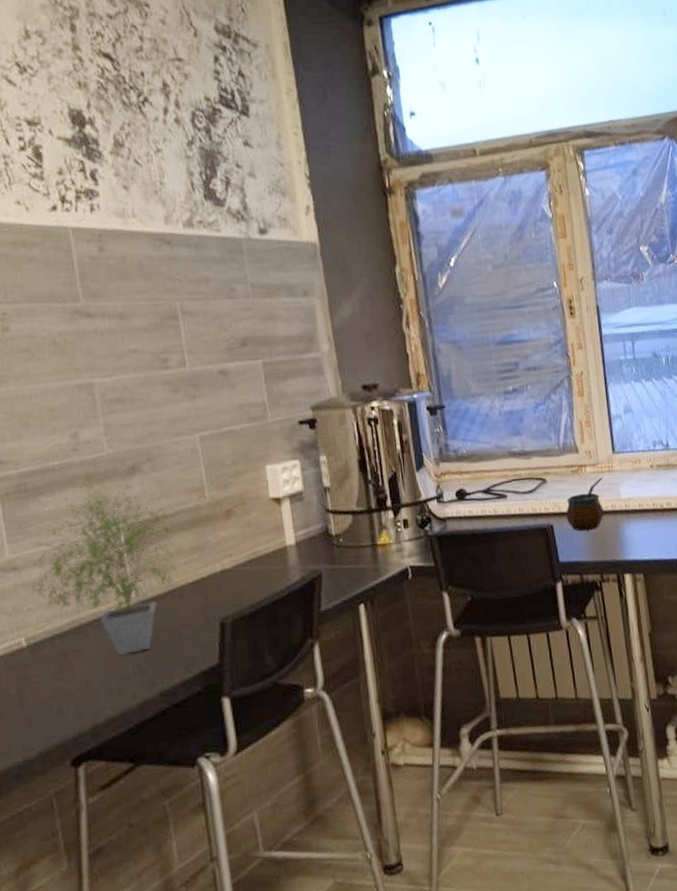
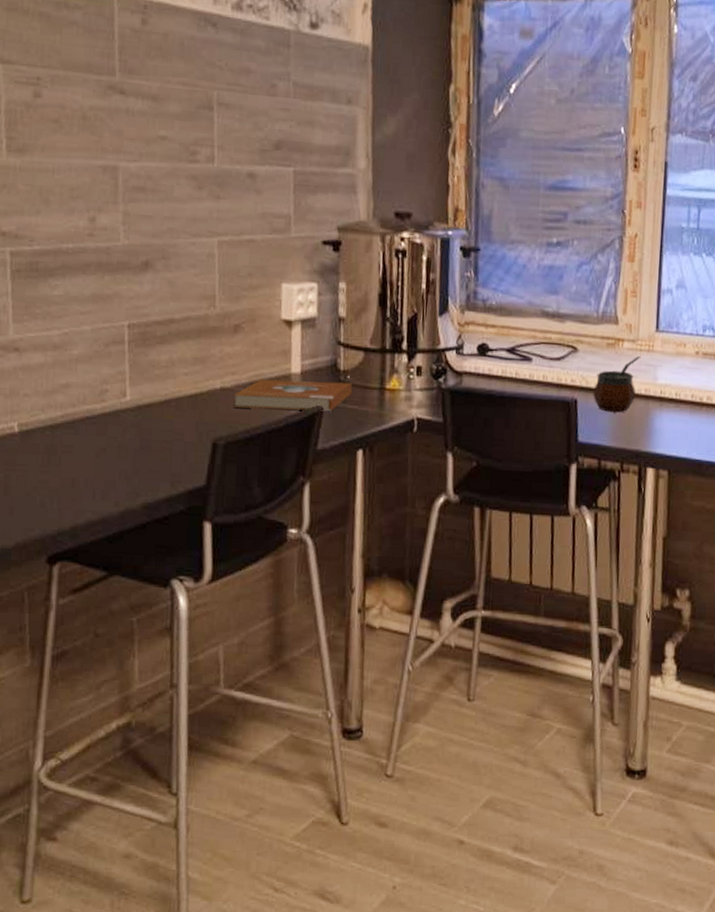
potted plant: present [26,475,183,656] -> none [29,264,185,460]
book: none [235,545,347,586] -> present [233,379,353,412]

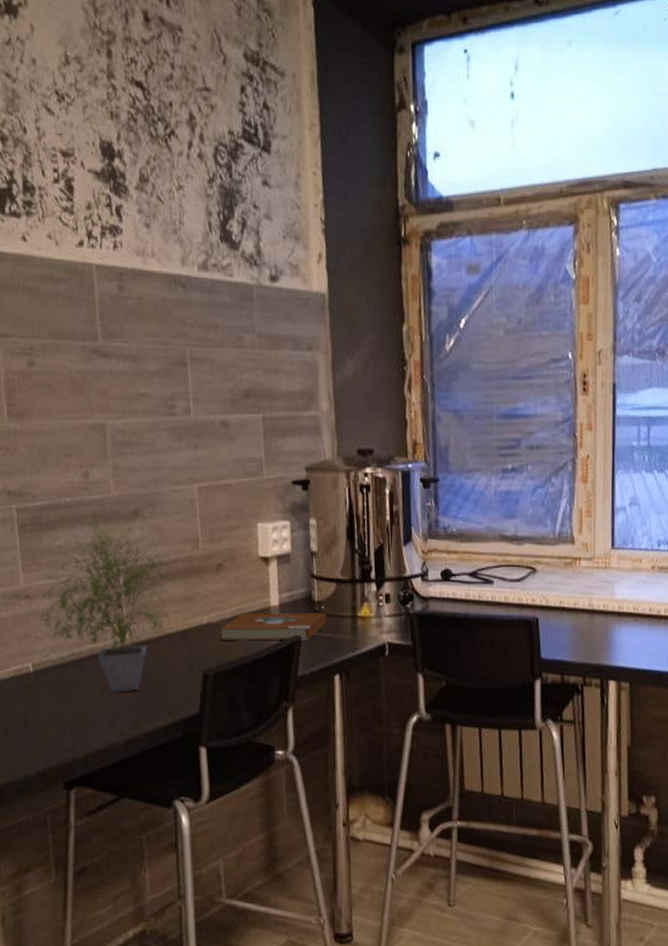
potted plant: none [29,264,185,460] -> present [38,515,174,693]
gourd: present [593,355,641,413] -> none [553,573,598,629]

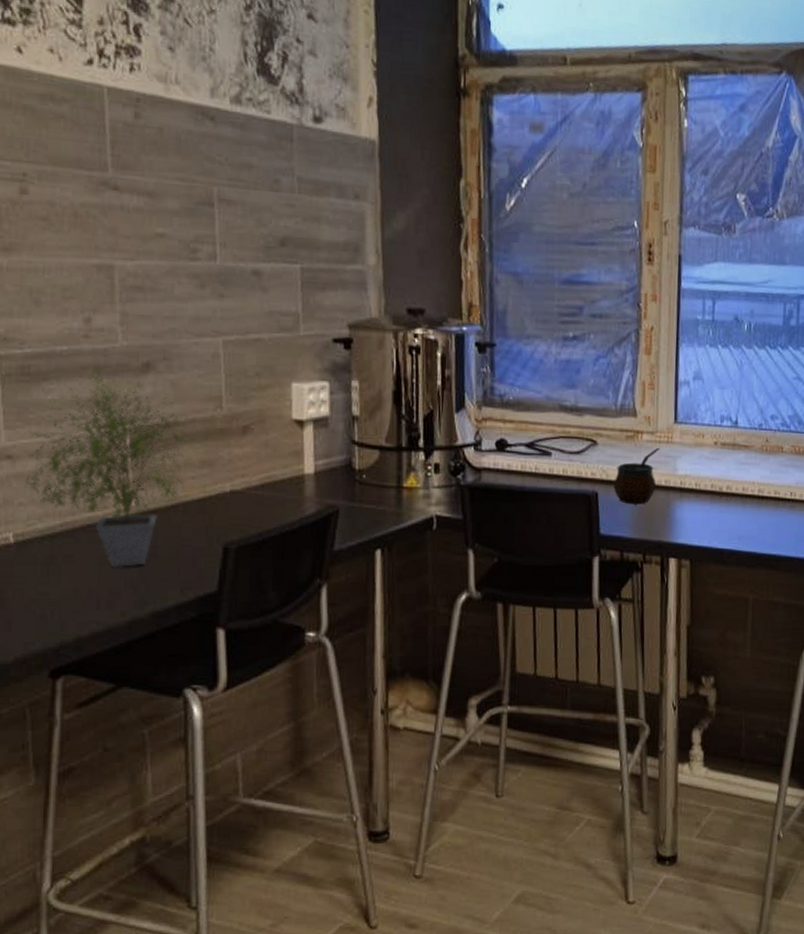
book: present [220,612,327,641] -> none [245,480,369,512]
gourd: none [553,573,598,629] -> present [613,447,661,505]

